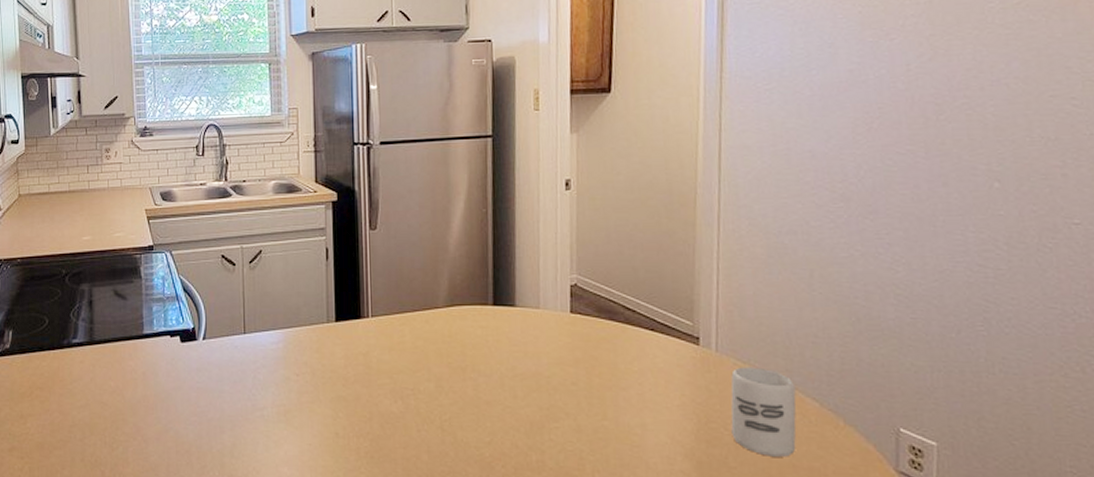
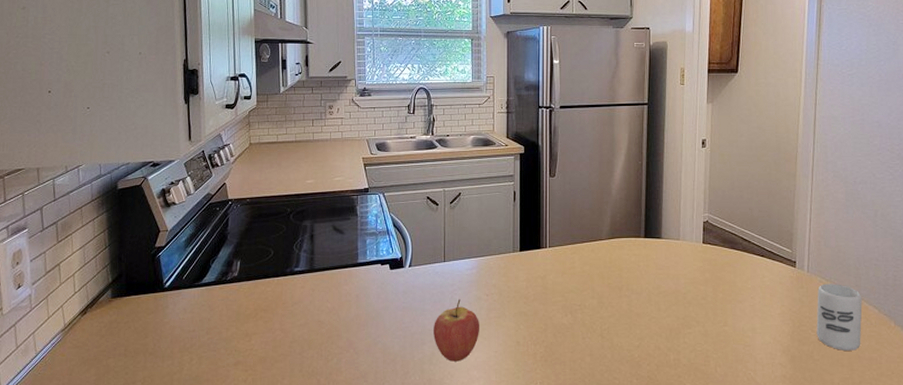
fruit: none [234,379,289,455] -> present [434,299,479,362]

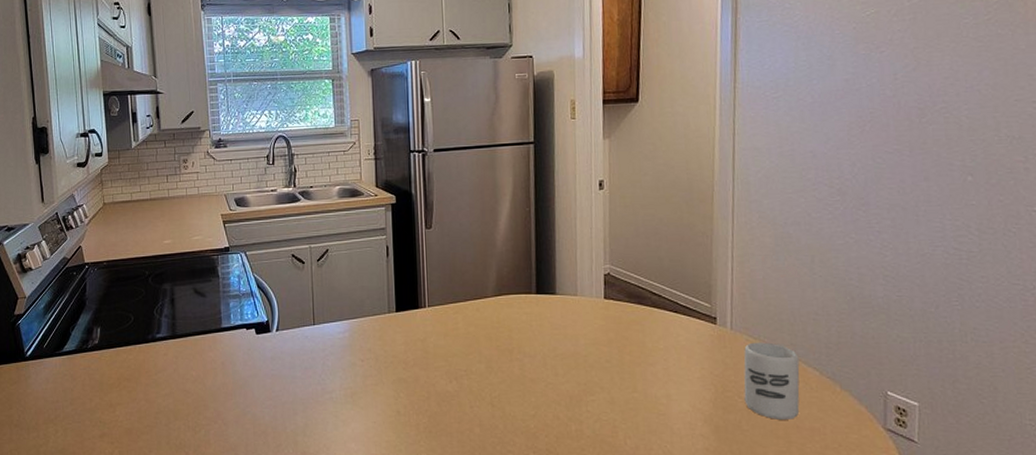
fruit: present [434,299,479,362] -> none [306,365,355,433]

